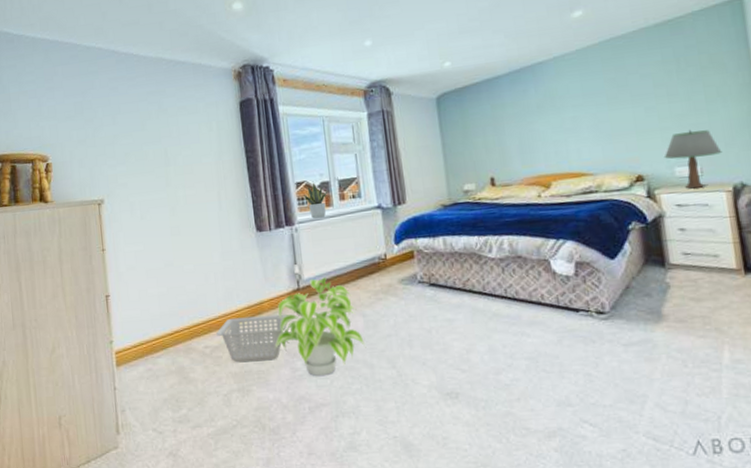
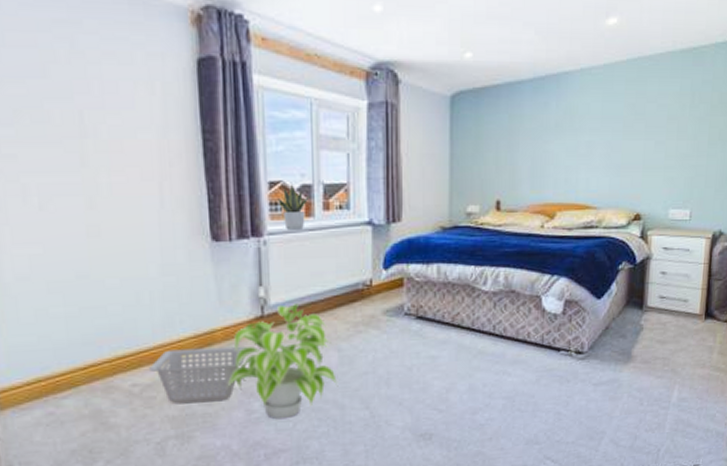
table lamp: present [664,129,723,189] -> none [662,171,711,233]

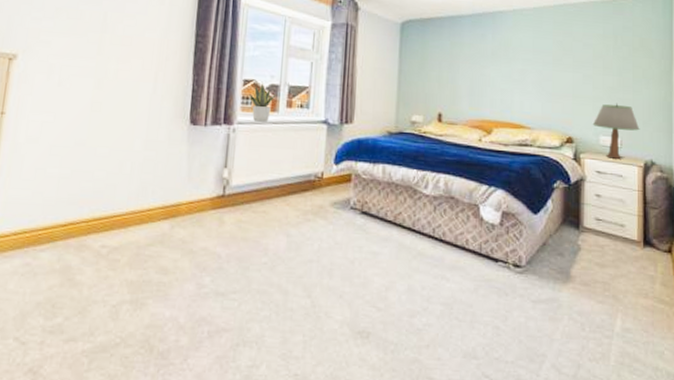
laundry basket: present [149,346,246,405] -> none [119,217,206,272]
plant: present [227,304,337,420] -> none [183,186,283,298]
table lamp: none [662,171,711,233] -> present [592,103,640,159]

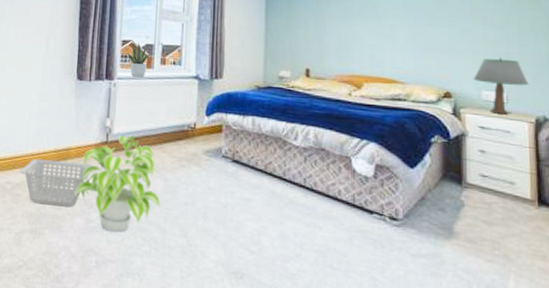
laundry basket: none [119,217,206,272] -> present [20,158,92,208]
plant: none [183,186,283,298] -> present [73,134,161,233]

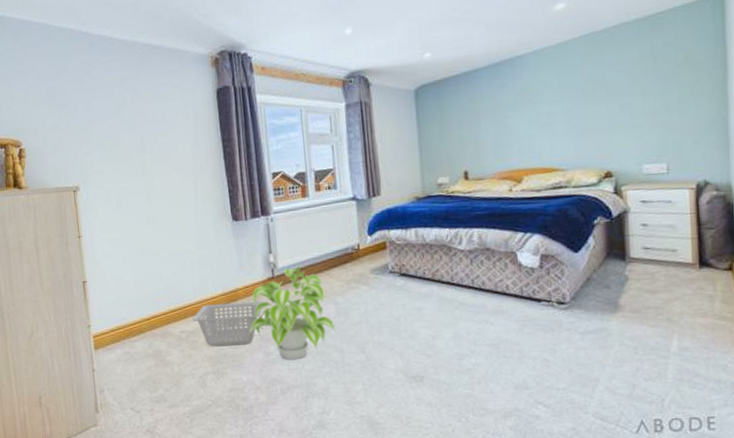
potted plant: present [126,43,152,78] -> none [279,173,305,209]
table lamp: present [473,57,529,115] -> none [633,127,690,186]

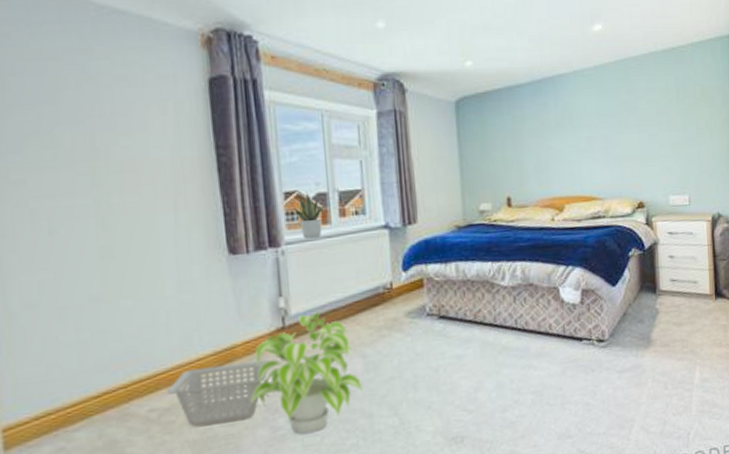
potted plant: none [279,173,305,209] -> present [292,193,327,239]

